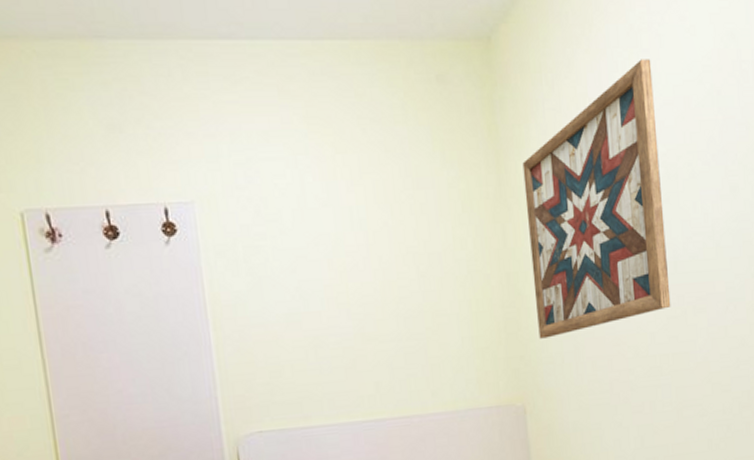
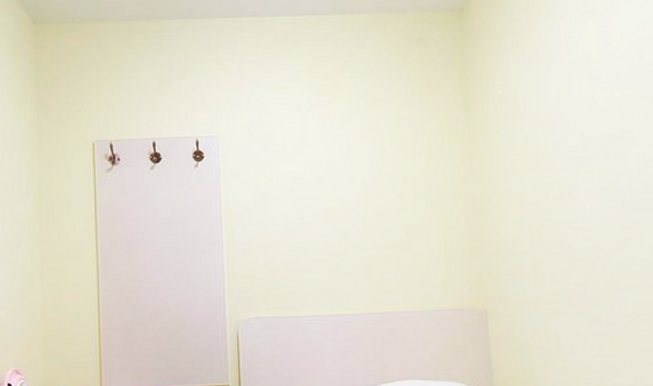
wall art: present [522,59,671,339] -> none [488,21,627,253]

